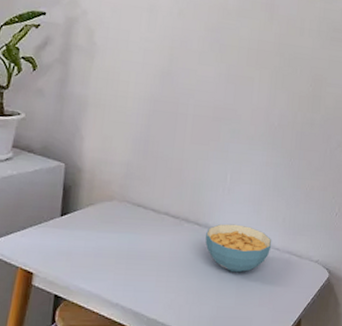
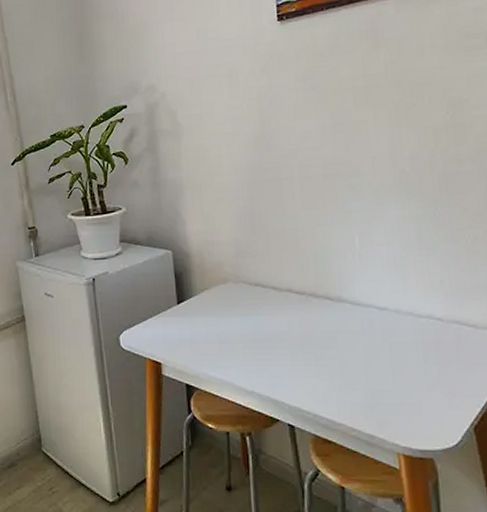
cereal bowl: present [205,223,272,273] -> none [341,294,431,351]

